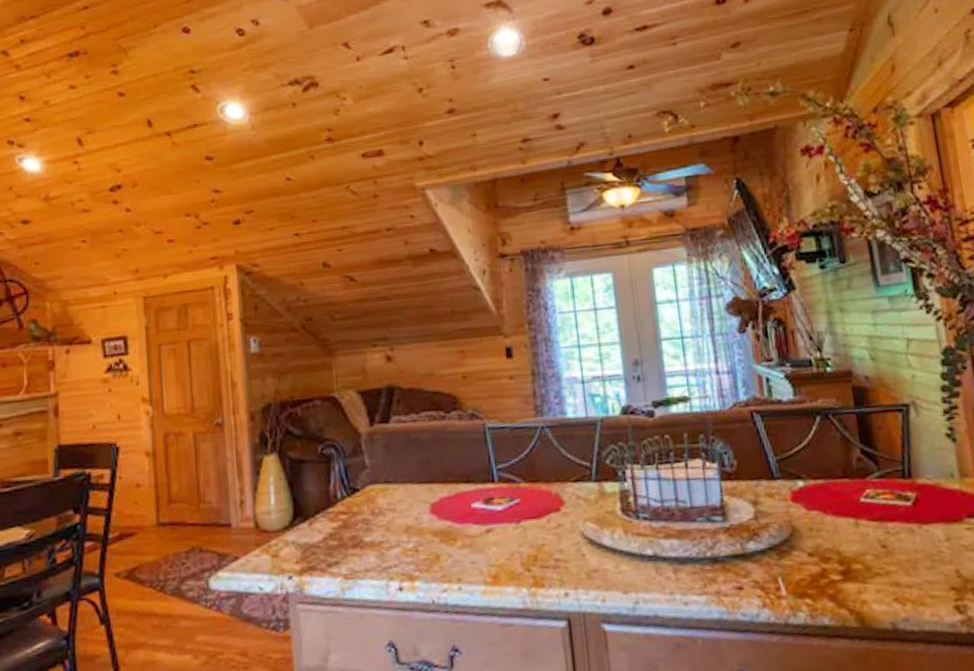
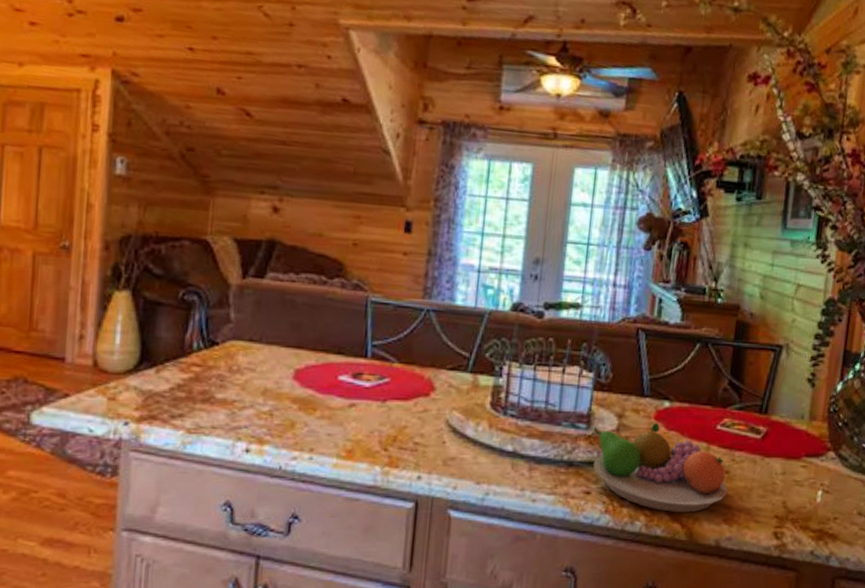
fruit bowl: none [730,505,891,598] -> present [593,423,728,513]

